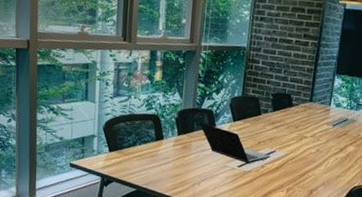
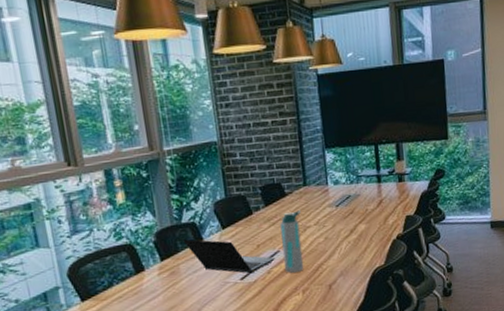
water bottle: none [276,121,301,173] -> present [280,210,304,273]

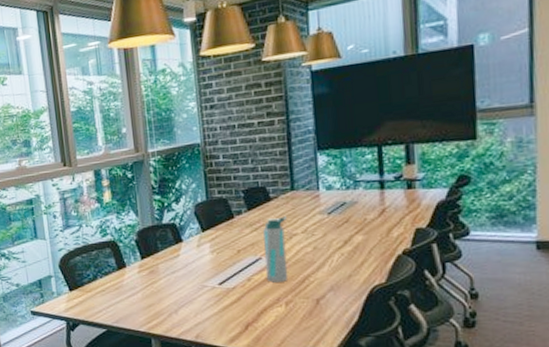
laptop: present [183,239,275,274] -> none [163,239,256,279]

